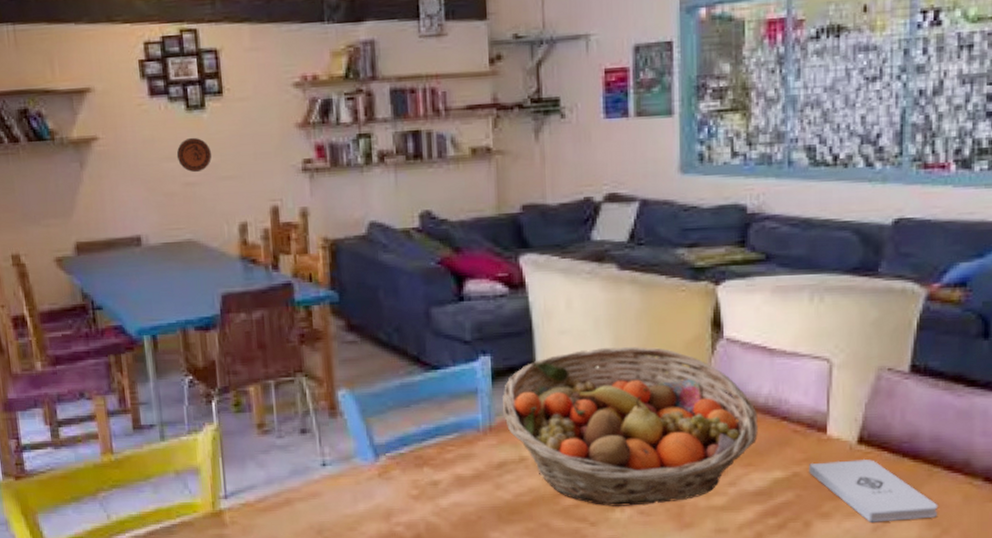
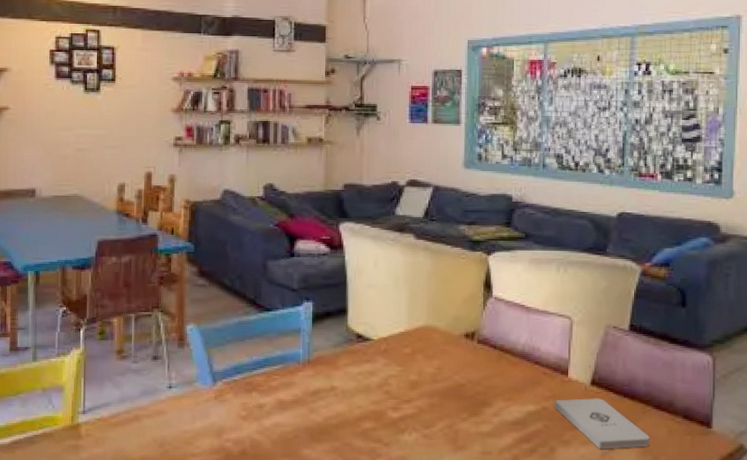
decorative plate: present [176,137,211,173] -> none [72,113,101,141]
fruit basket: present [502,346,758,507] -> none [319,299,517,431]

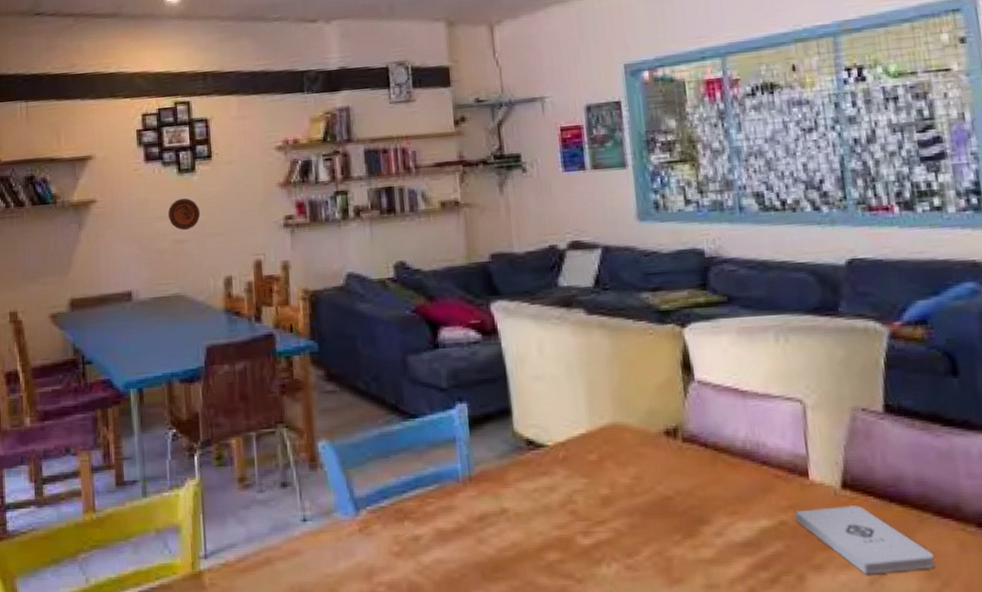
decorative plate: none [72,113,101,141] -> present [168,198,200,231]

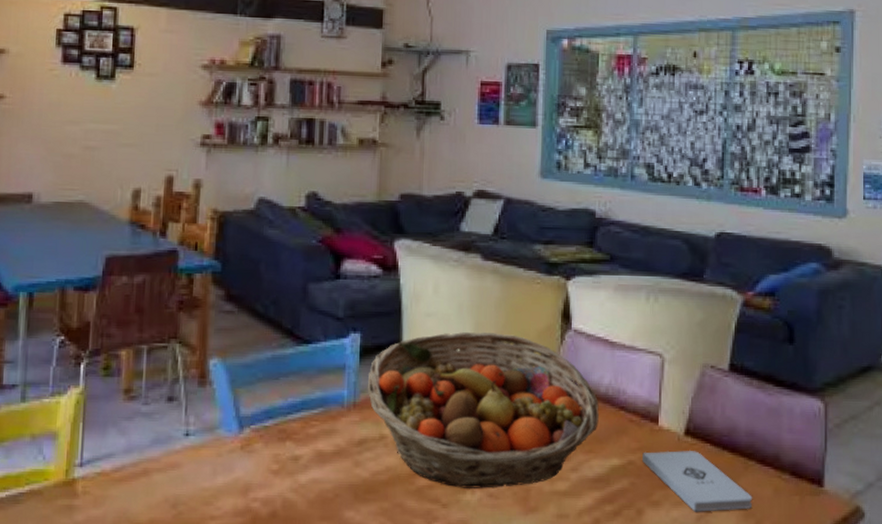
decorative plate: present [168,198,200,231] -> none [80,104,115,138]
fruit basket: none [480,391,740,562] -> present [367,331,599,490]

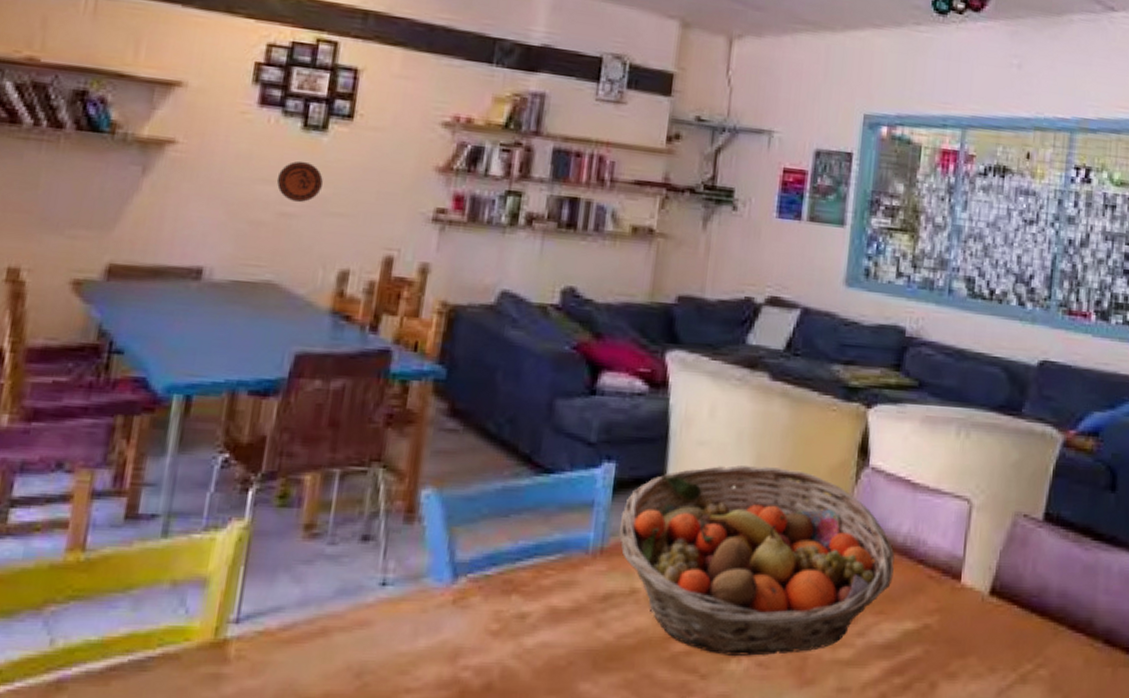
decorative plate: none [80,104,115,138] -> present [276,161,323,203]
notepad: present [642,450,753,512] -> none [940,612,1061,686]

